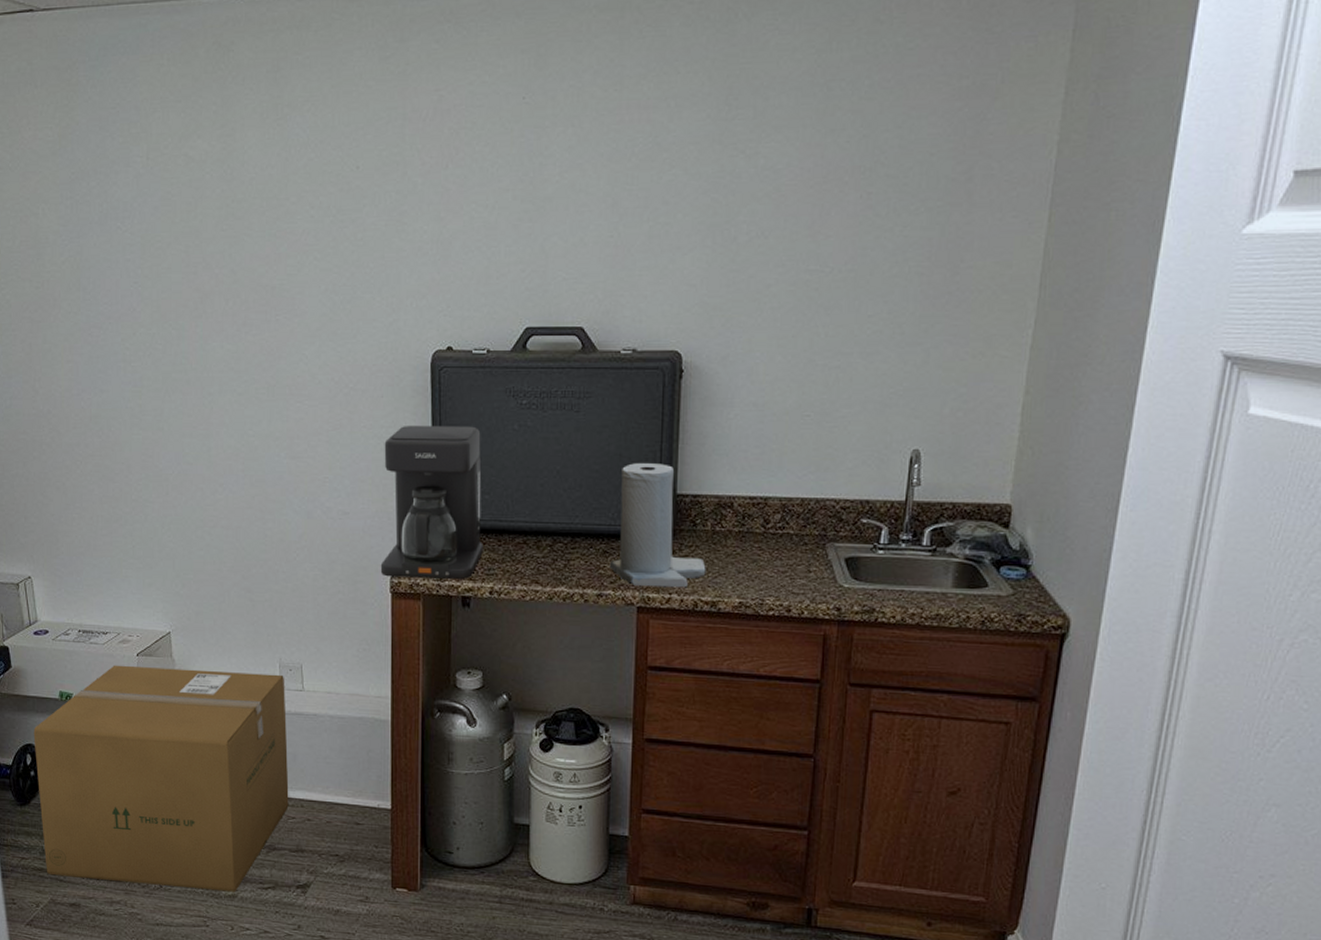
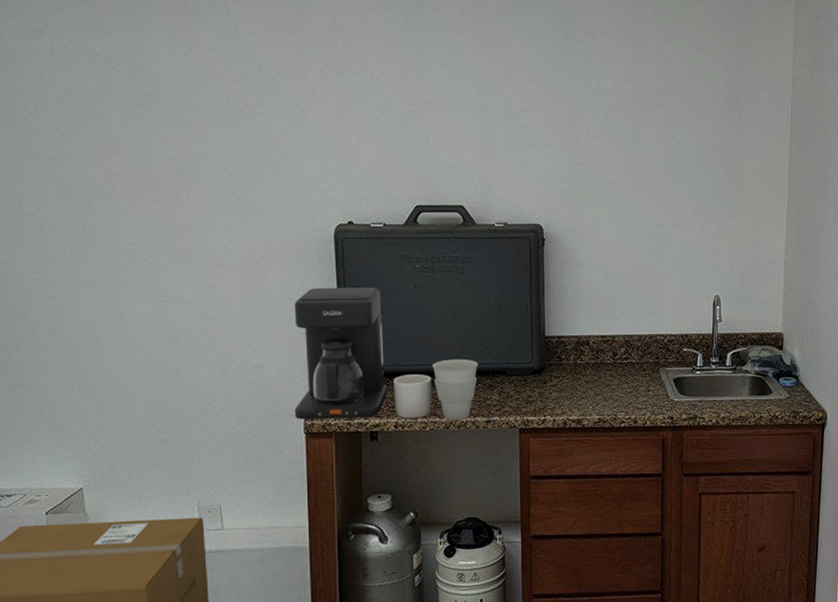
mug: none [490,532,535,586] -> present [393,374,432,420]
cup: none [536,517,592,592] -> present [432,359,478,421]
paper towel: present [609,463,706,588] -> none [495,312,572,412]

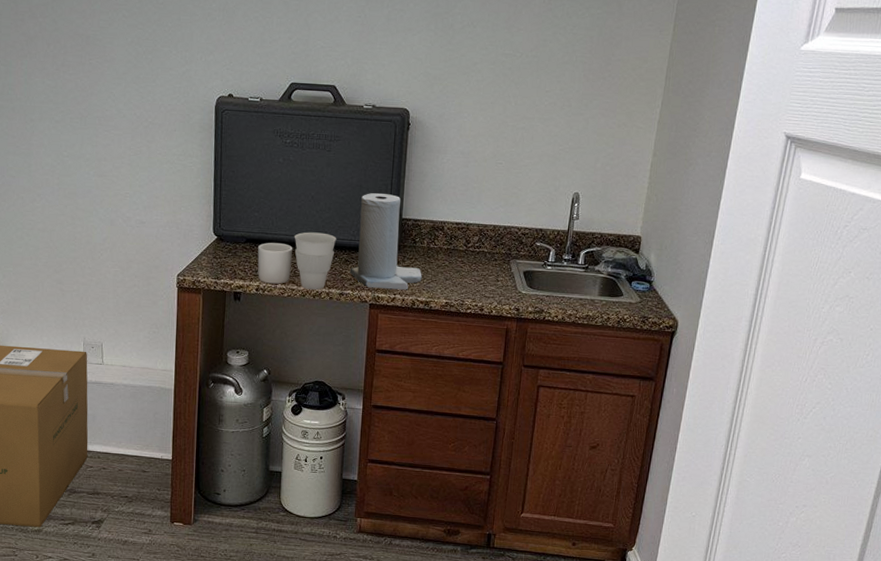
coffee maker: present [294,287,387,420] -> none [169,154,253,279]
paper towel: none [495,312,572,412] -> present [349,193,422,291]

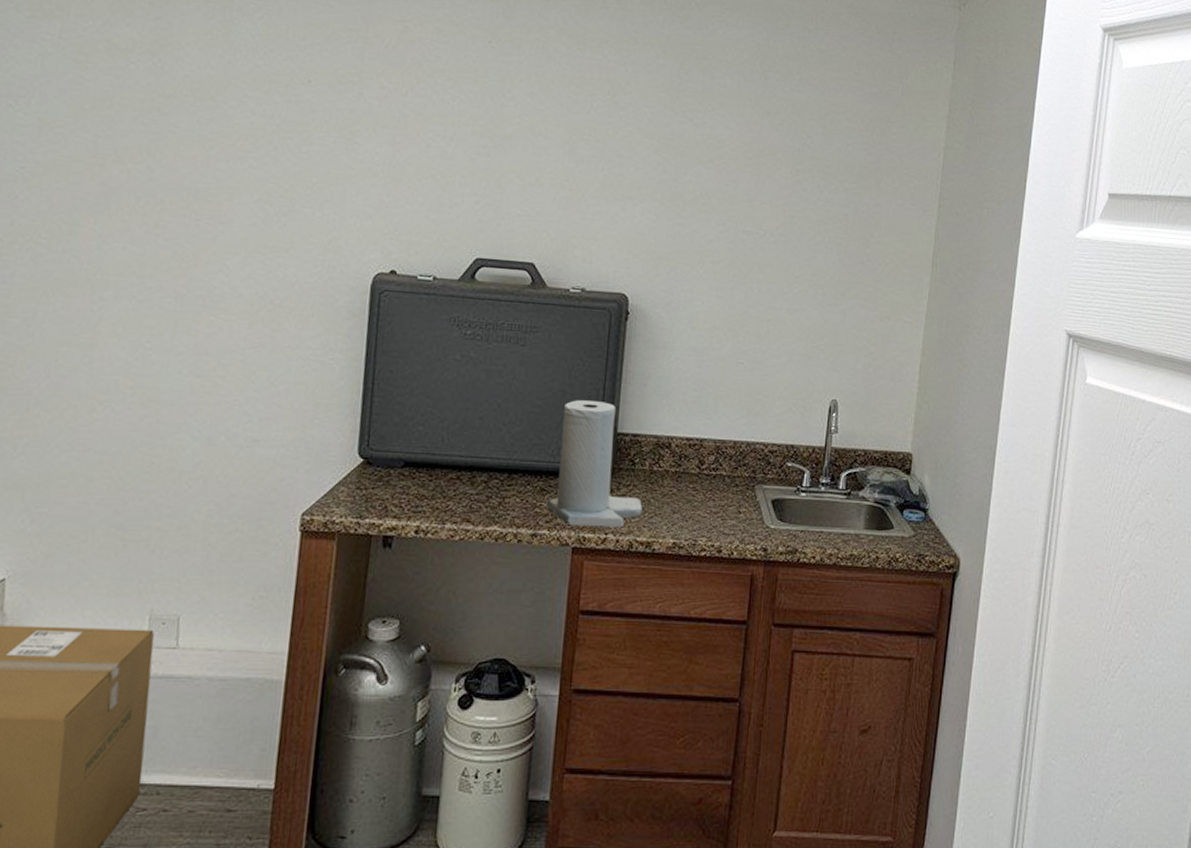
mug: present [257,243,293,285] -> none [418,467,470,525]
cup: present [294,232,337,291] -> none [471,451,530,531]

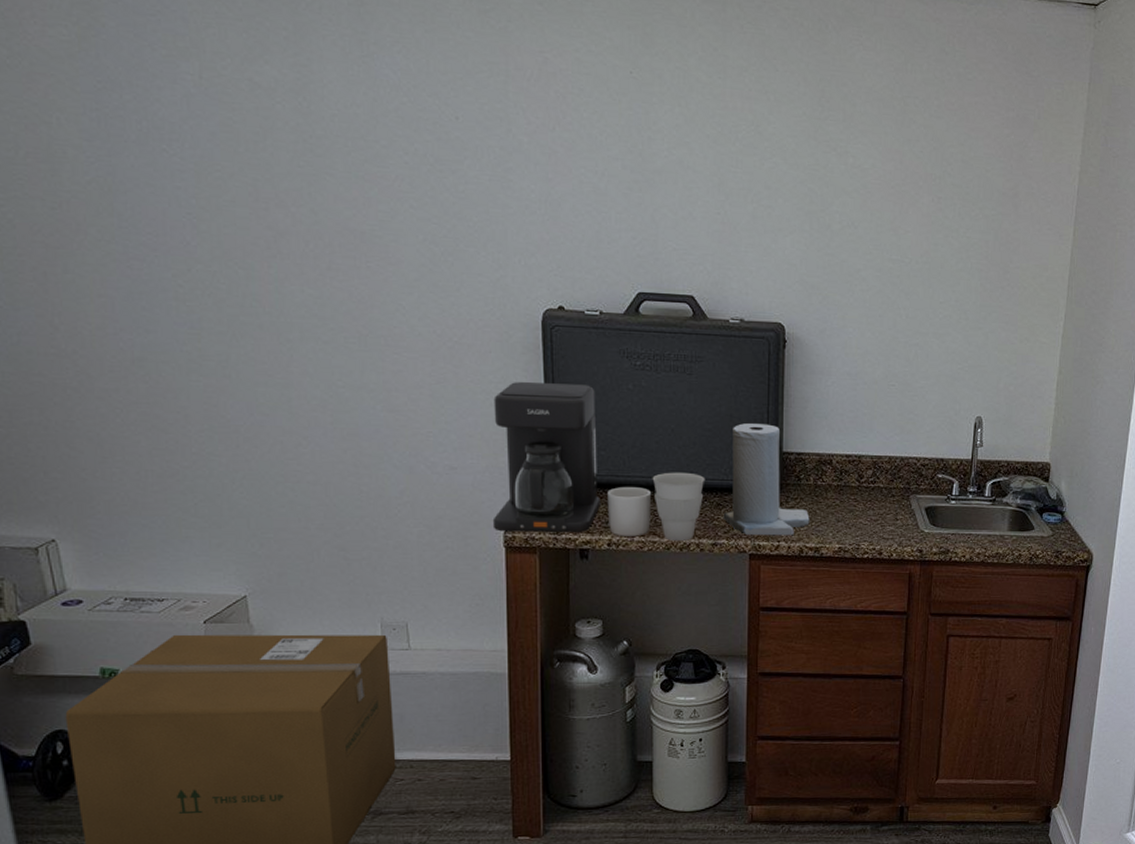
coffee maker: none [290,348,420,518] -> present [492,381,600,533]
mug: none [418,467,470,525] -> present [607,487,652,538]
cup: none [471,451,530,531] -> present [652,472,705,542]

